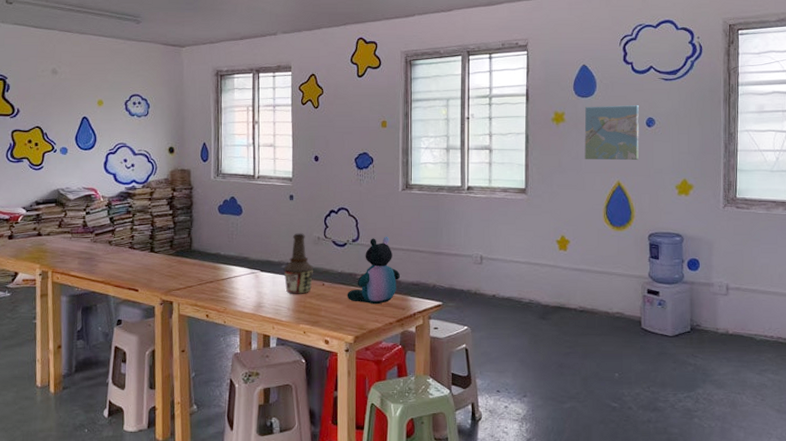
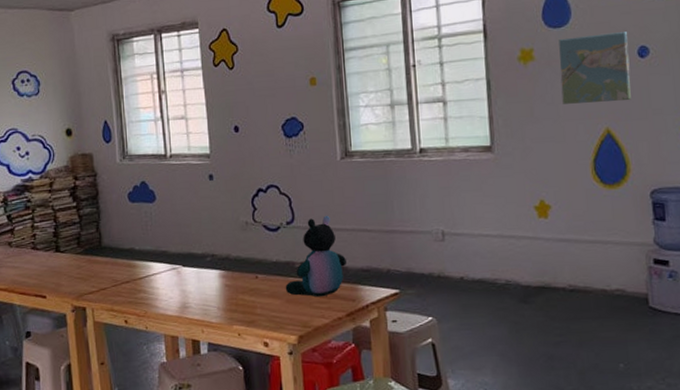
bottle: present [283,233,314,294] -> none [209,218,245,291]

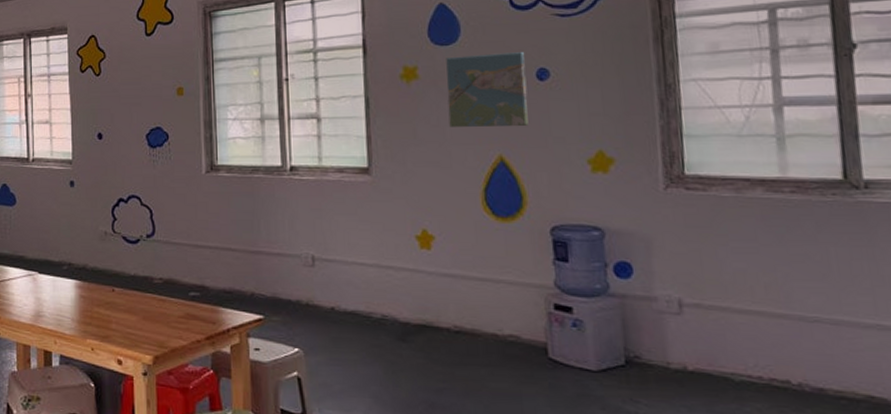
stuffed toy: present [285,215,347,297] -> none [142,230,209,317]

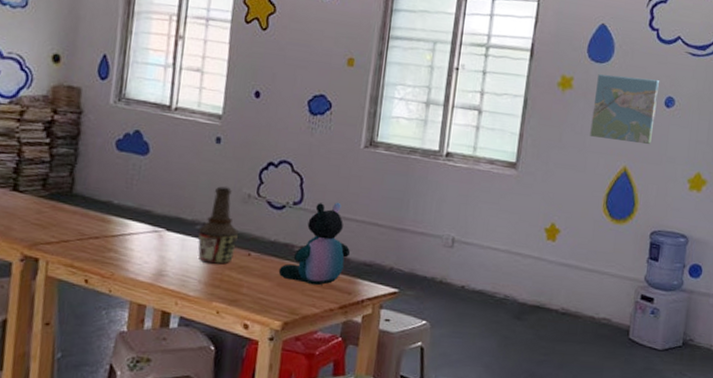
bottle: none [65,227,102,302] -> present [197,186,240,264]
stuffed toy: none [142,230,209,317] -> present [278,202,351,286]

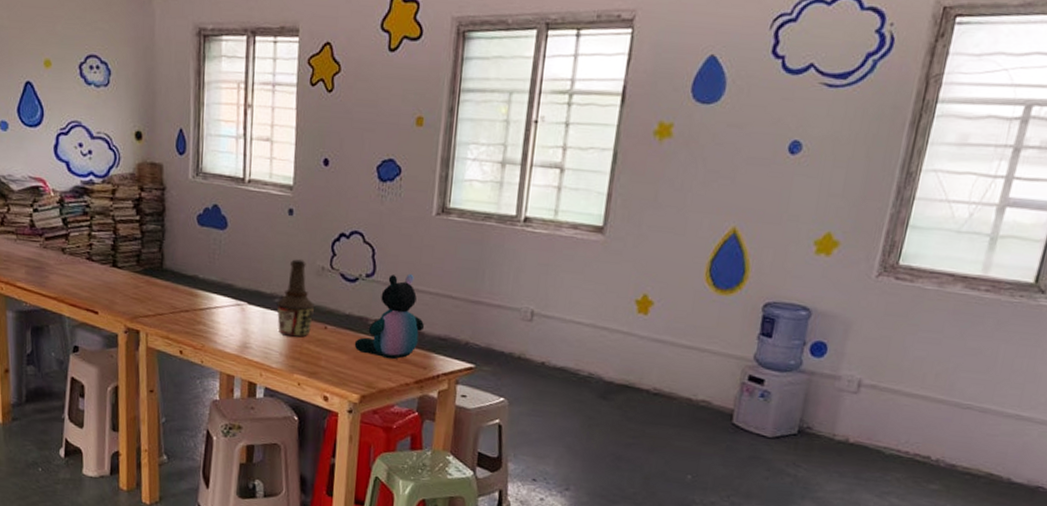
map: present [590,74,660,145] -> none [692,117,784,201]

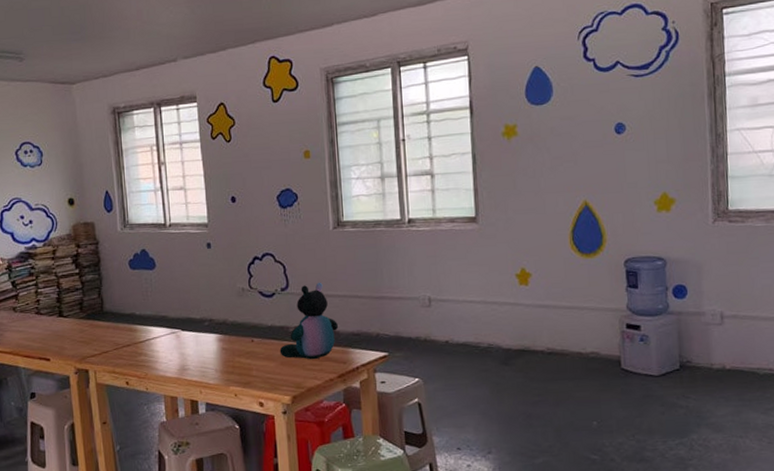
bottle: present [276,259,315,337] -> none [207,285,241,354]

